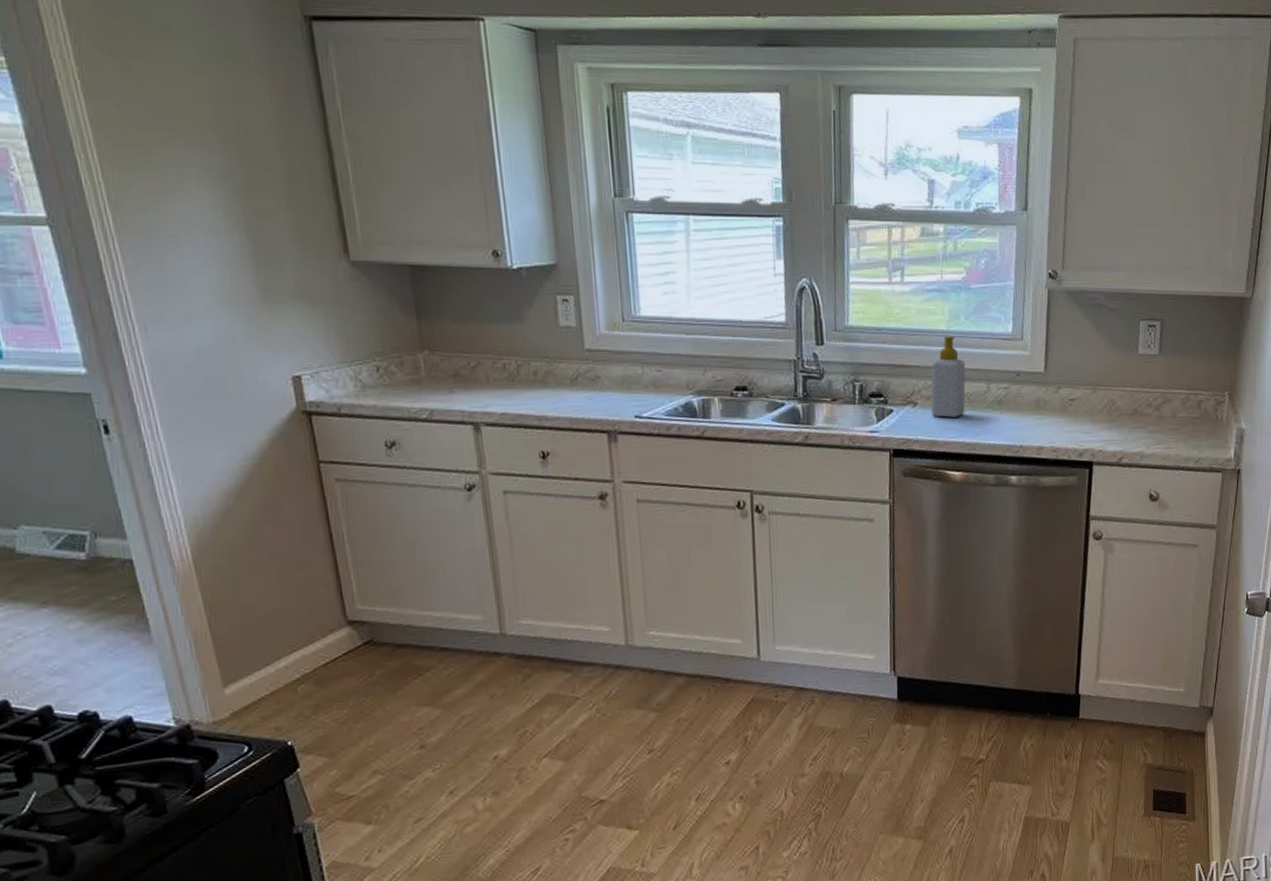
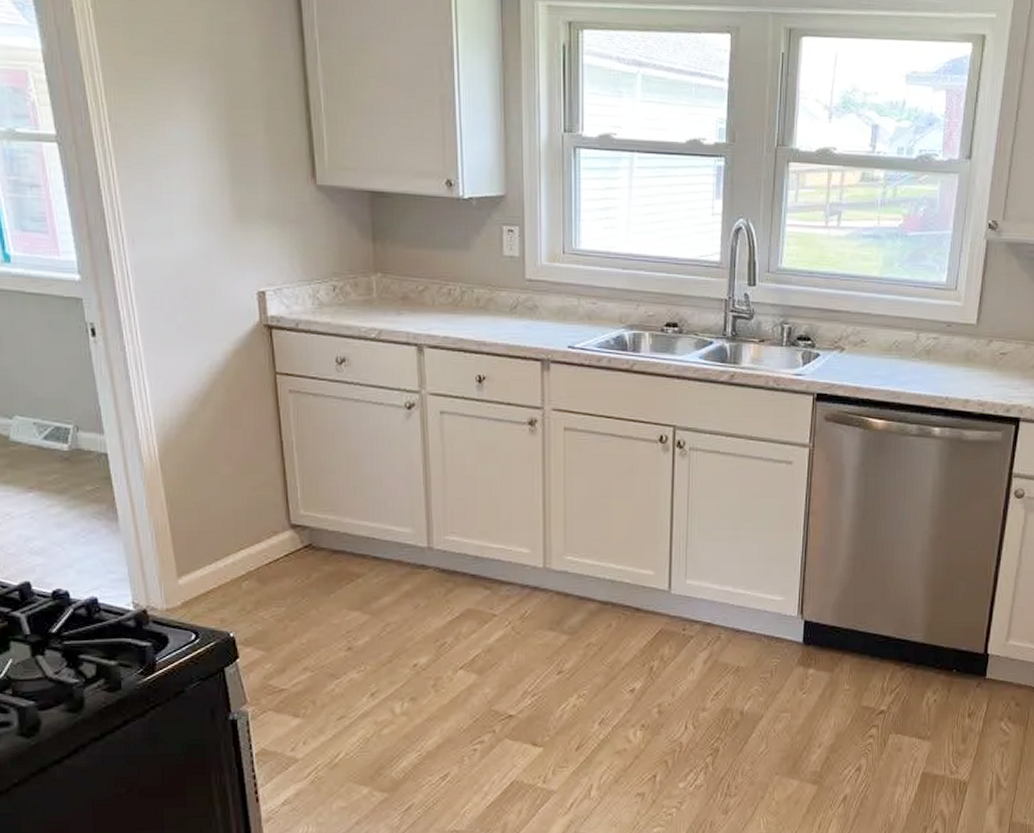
soap bottle: present [931,336,966,418] -> none [858,283,896,365]

